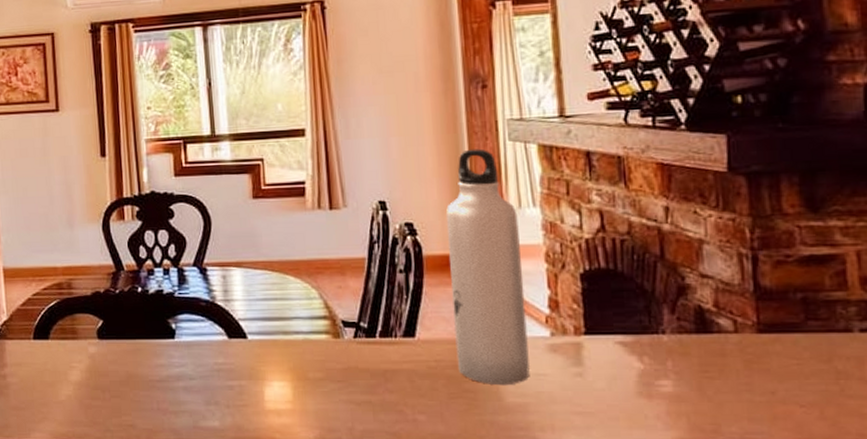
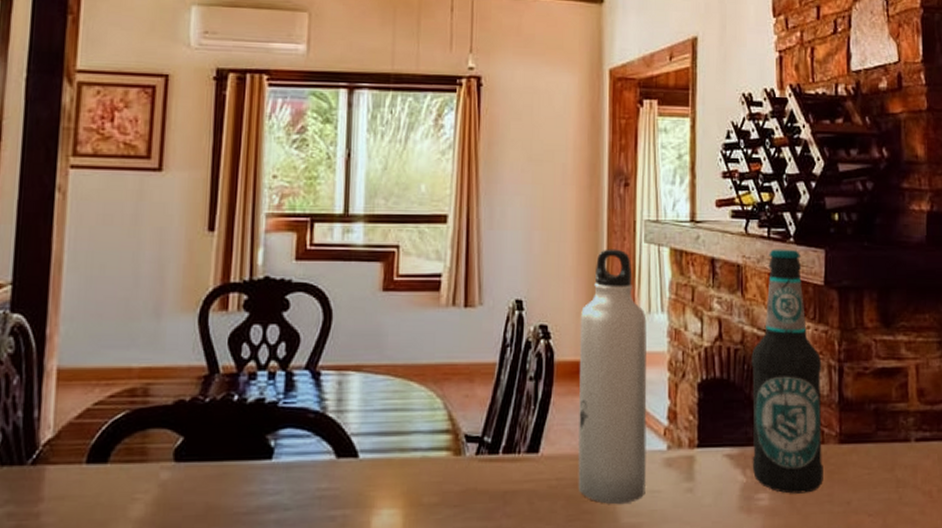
bottle: none [641,136,739,382] -> present [751,249,823,494]

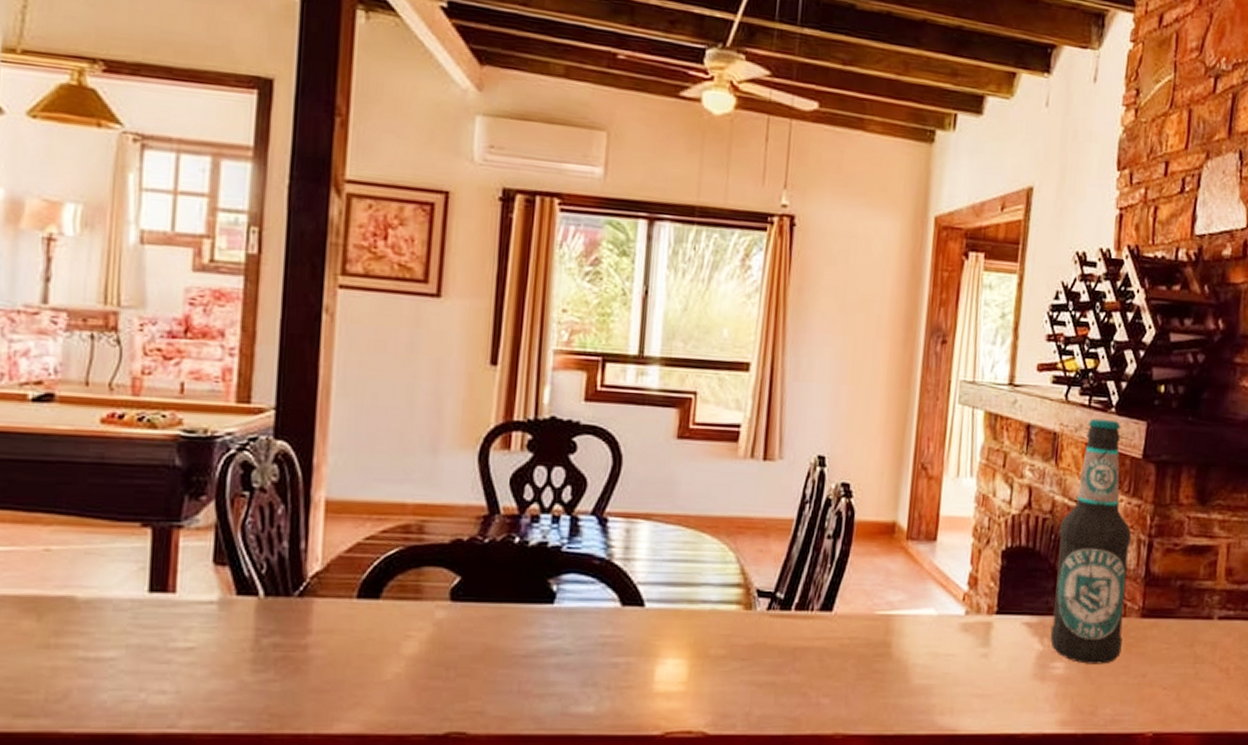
water bottle: present [578,249,647,505] -> none [870,408,954,666]

